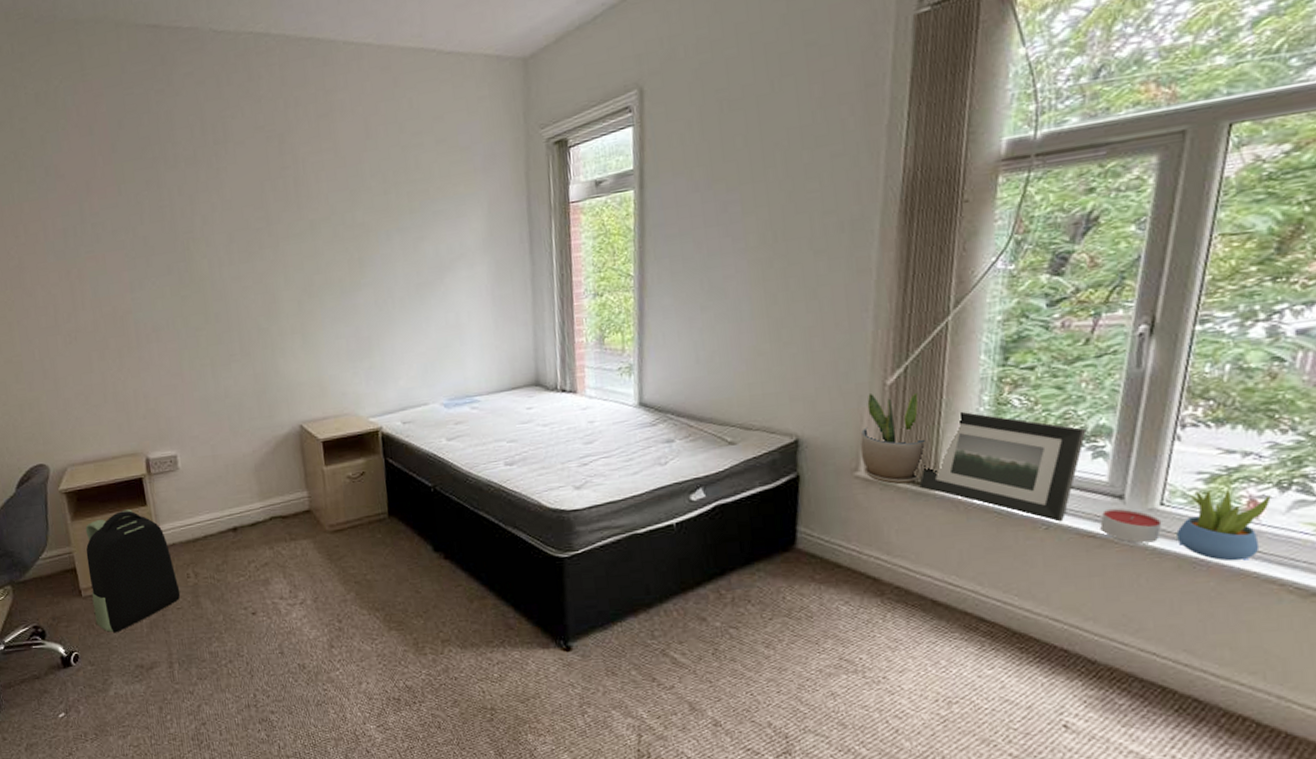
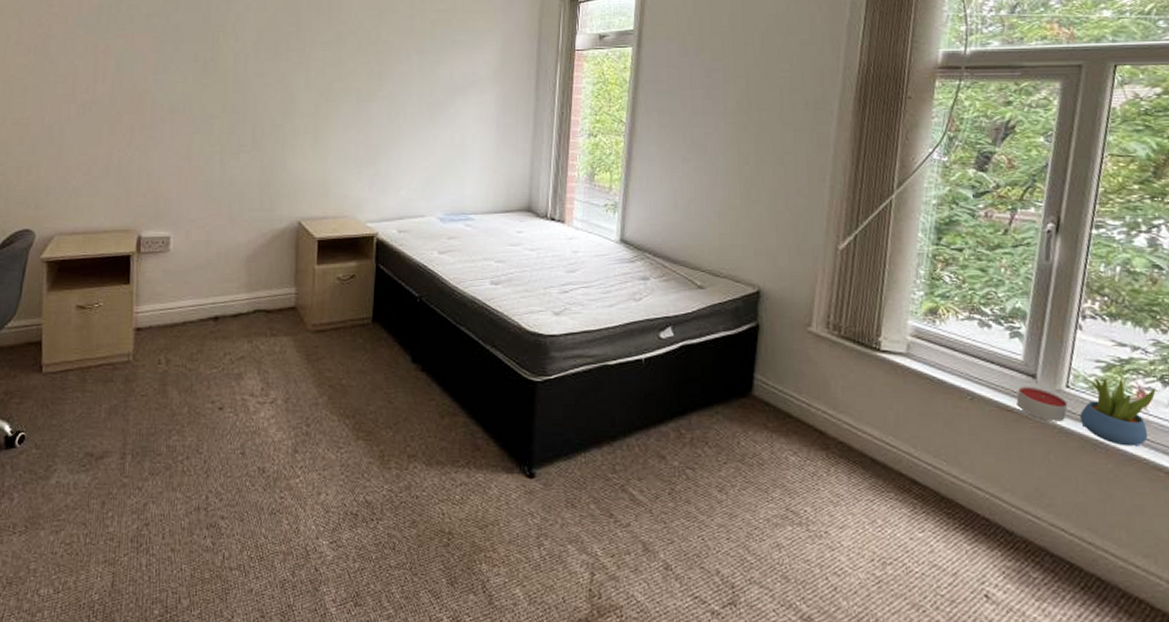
backpack: present [85,509,181,633] -> none [51,286,148,416]
potted plant: present [860,392,929,485] -> none [813,255,873,344]
picture frame: present [919,411,1087,522] -> none [863,281,1005,394]

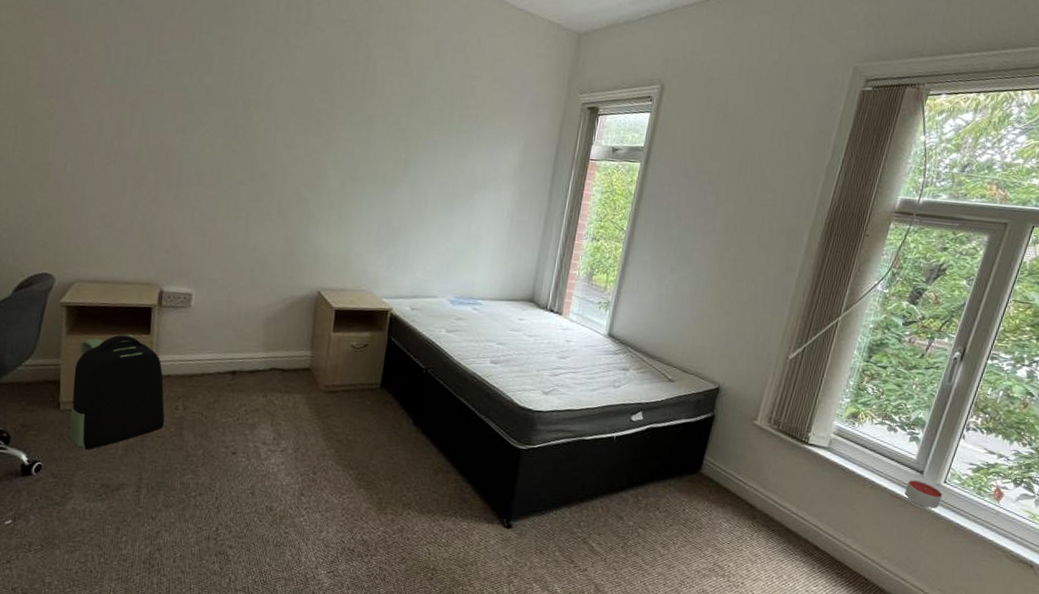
backpack: none [51,286,148,416] -> present [68,334,165,450]
succulent plant: present [1080,378,1156,447] -> none [949,477,1009,531]

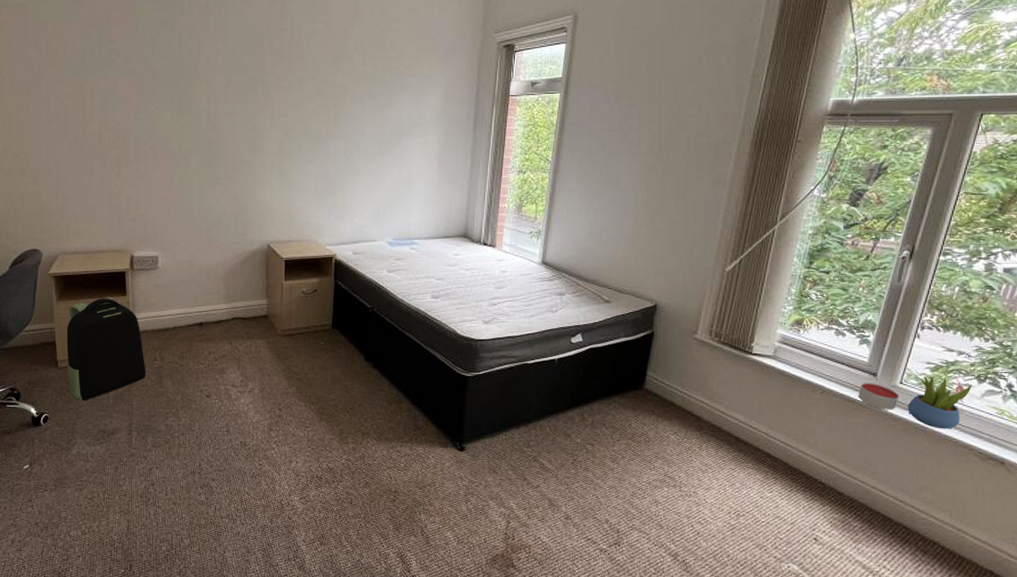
succulent plant: none [949,477,1009,531] -> present [908,376,972,430]

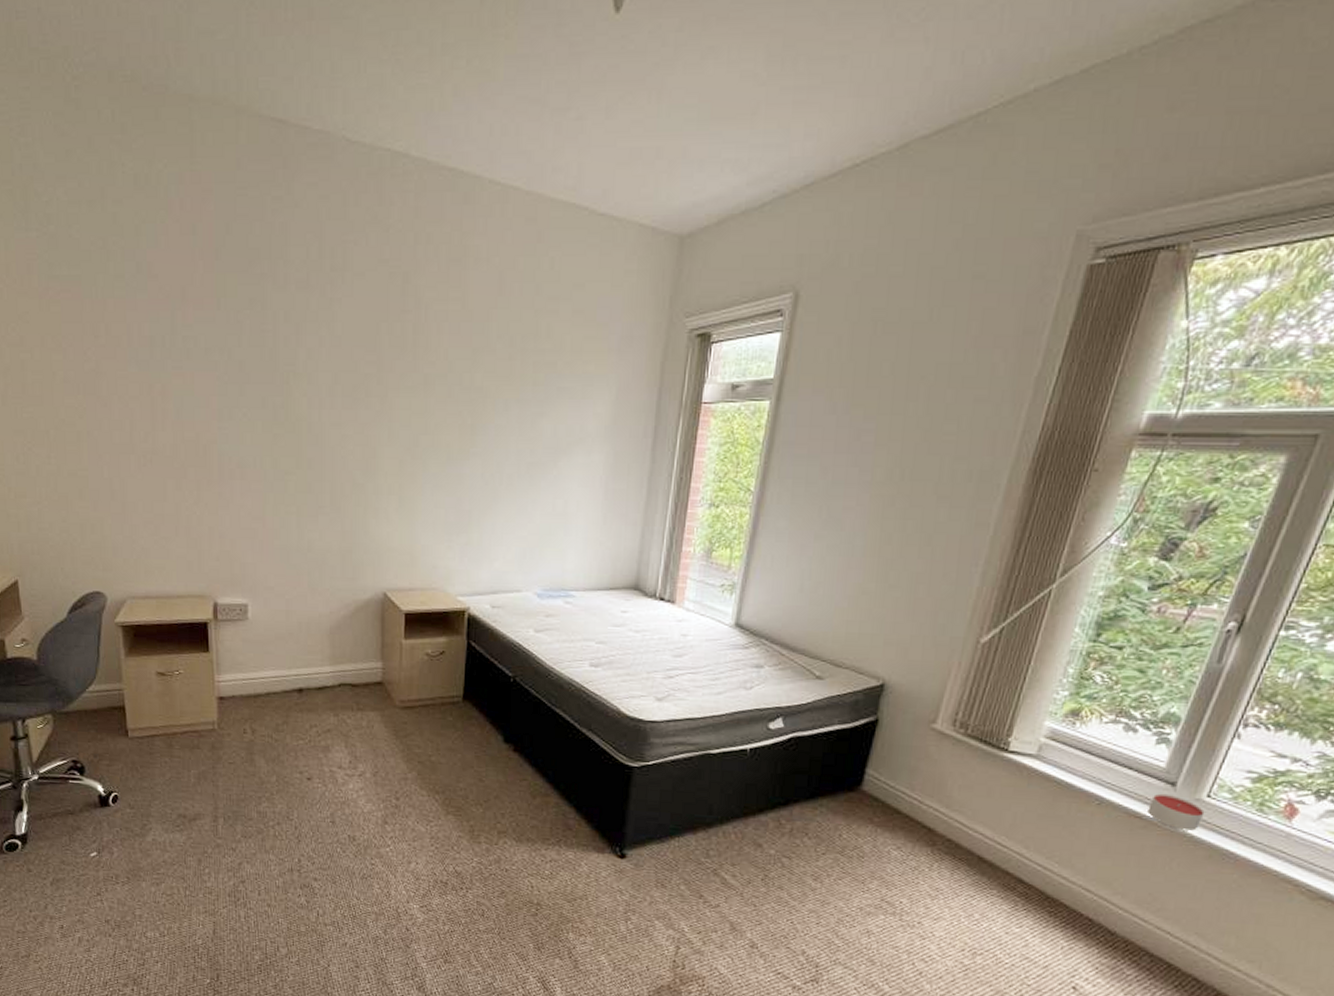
backpack: present [66,297,146,401] -> none [137,653,234,779]
succulent plant: present [908,376,972,430] -> none [1214,789,1307,859]

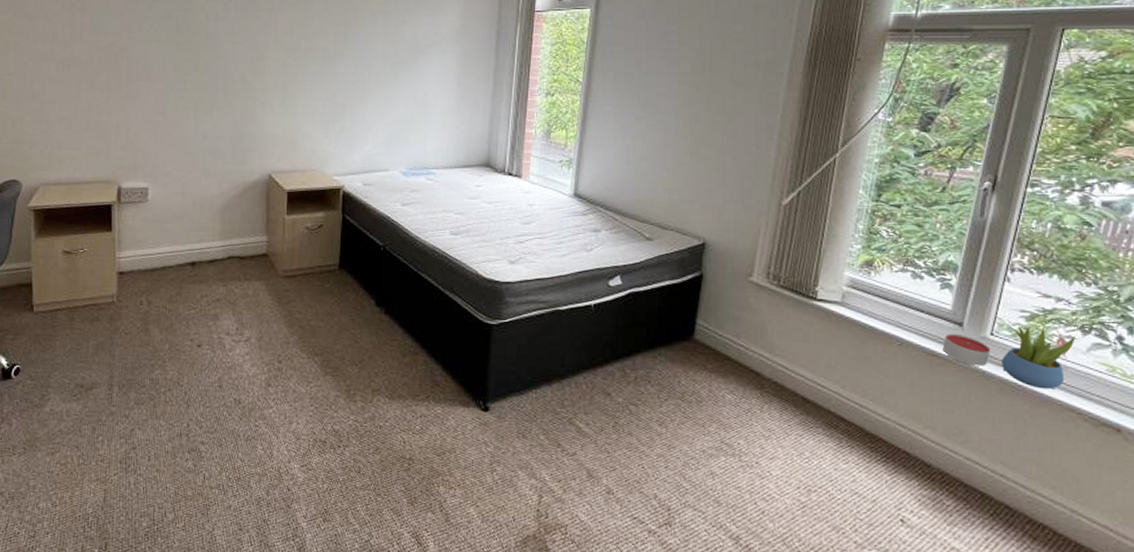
succulent plant: none [1214,789,1307,859] -> present [1001,326,1076,390]

